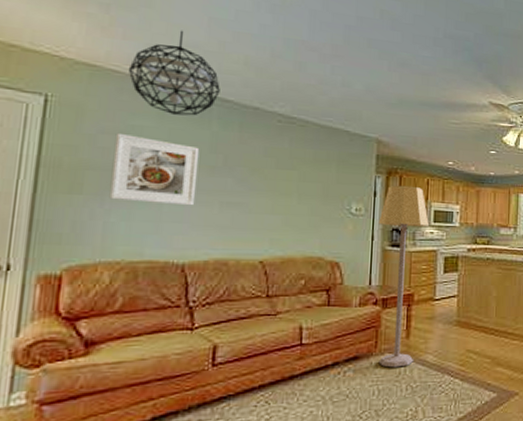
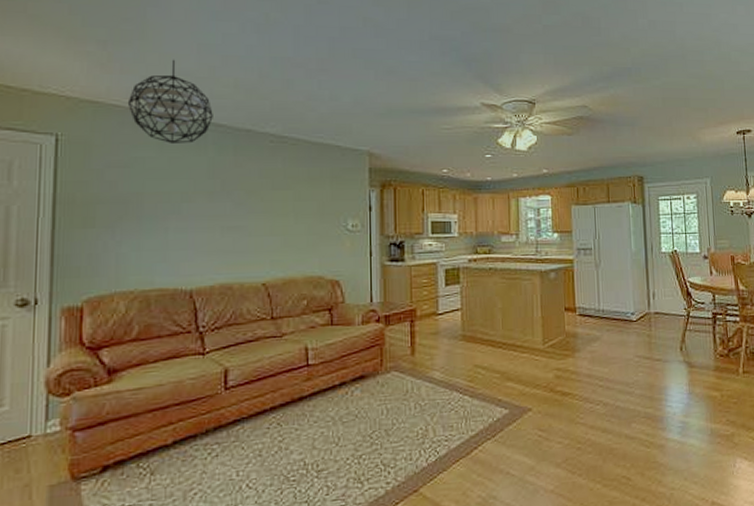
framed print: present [109,132,200,206] -> none [119,165,198,233]
lamp: present [378,185,429,368] -> none [375,197,426,386]

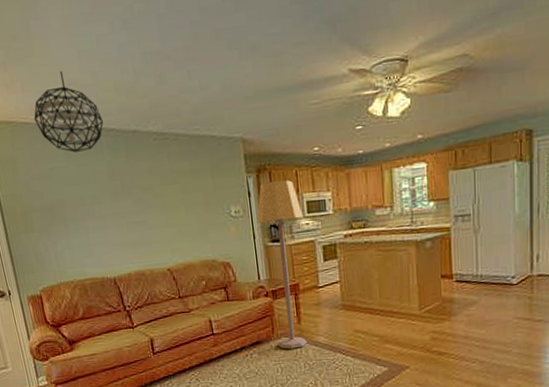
lamp: none [375,197,426,386] -> present [256,179,308,349]

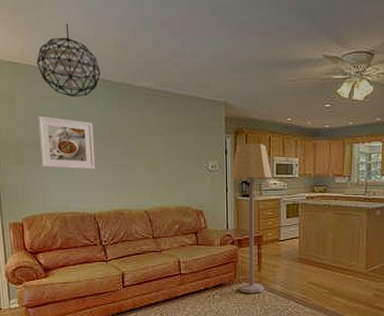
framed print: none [42,176,110,233] -> present [37,115,96,170]

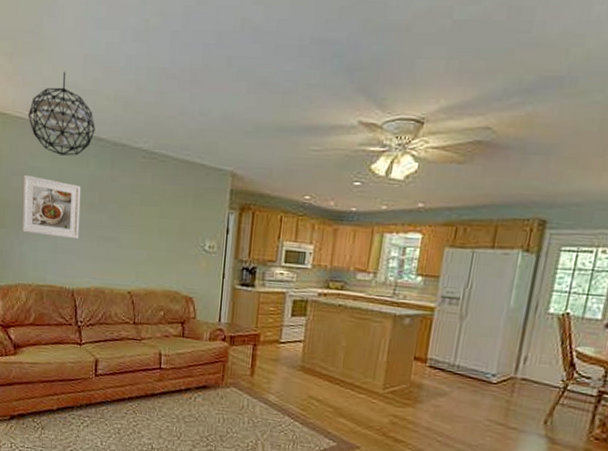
lamp: present [230,143,272,294] -> none [224,222,279,402]

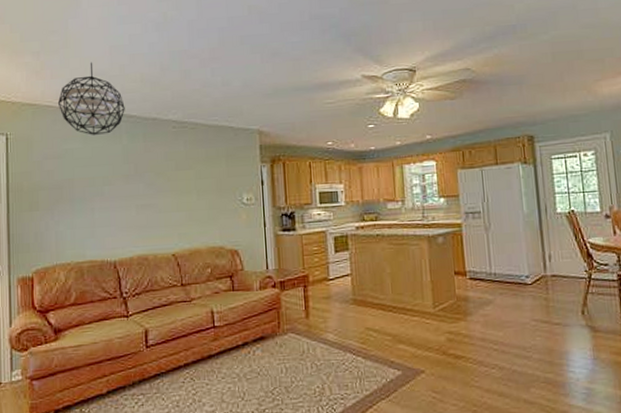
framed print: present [21,174,81,240] -> none [55,156,118,213]

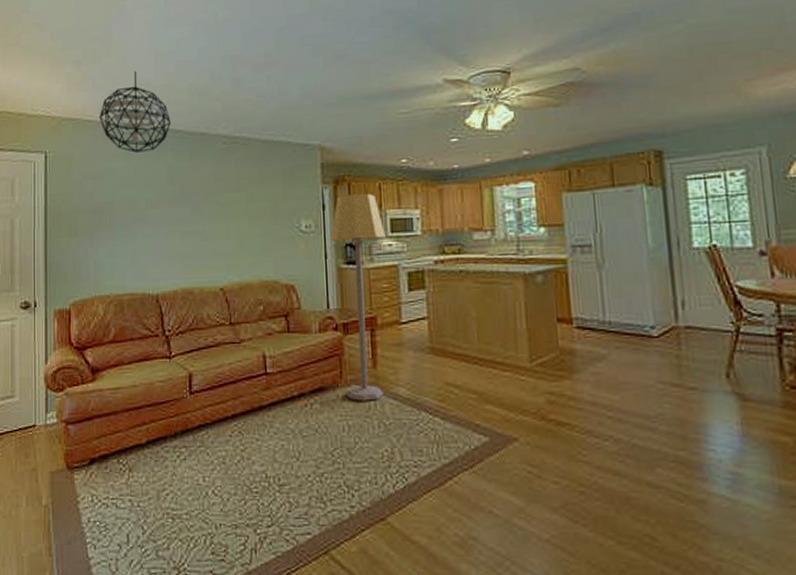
lamp: none [268,170,316,347] -> present [330,193,385,401]

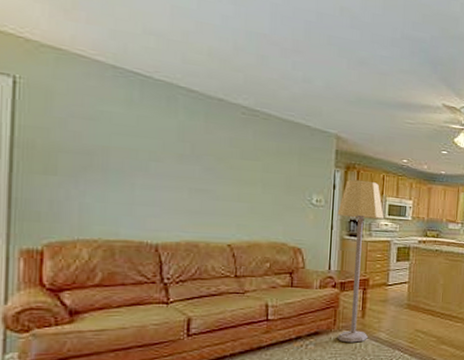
pendant light: present [99,70,171,153] -> none [93,17,185,105]

